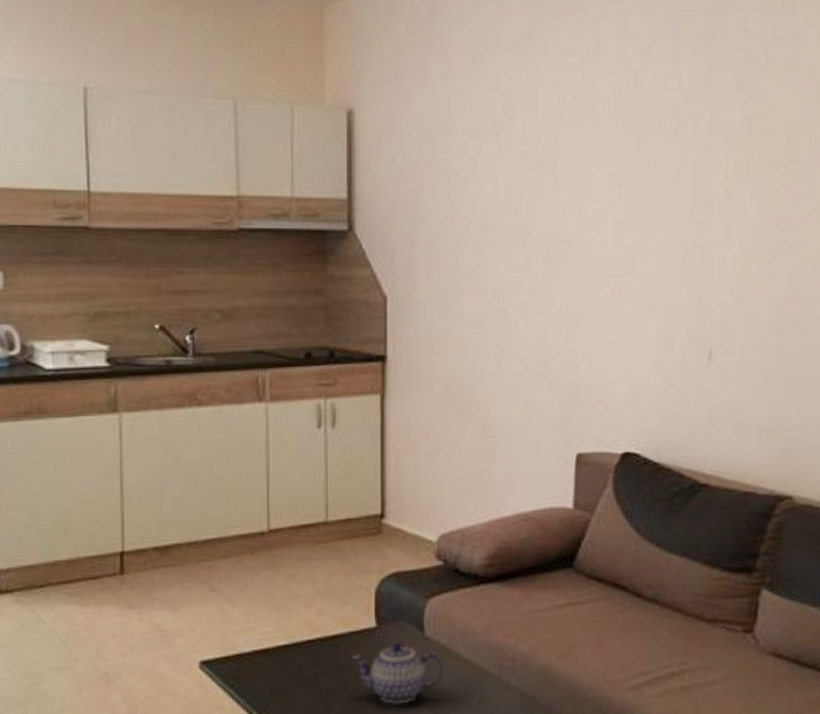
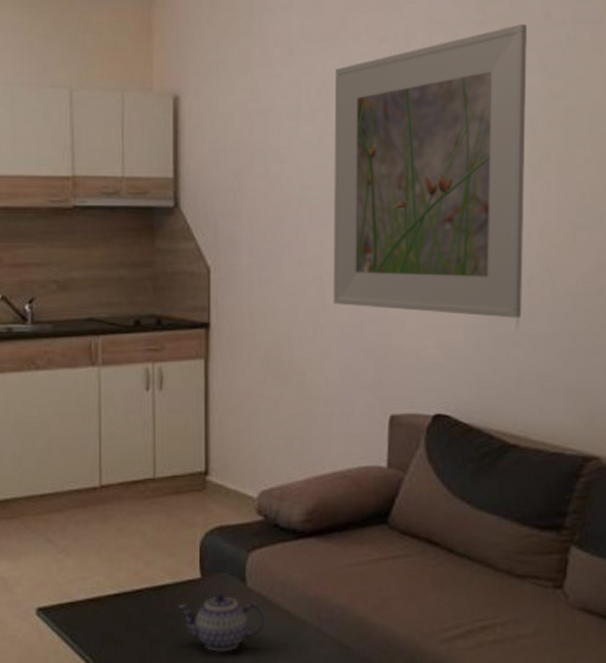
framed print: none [517,39,724,351] -> present [333,24,527,318]

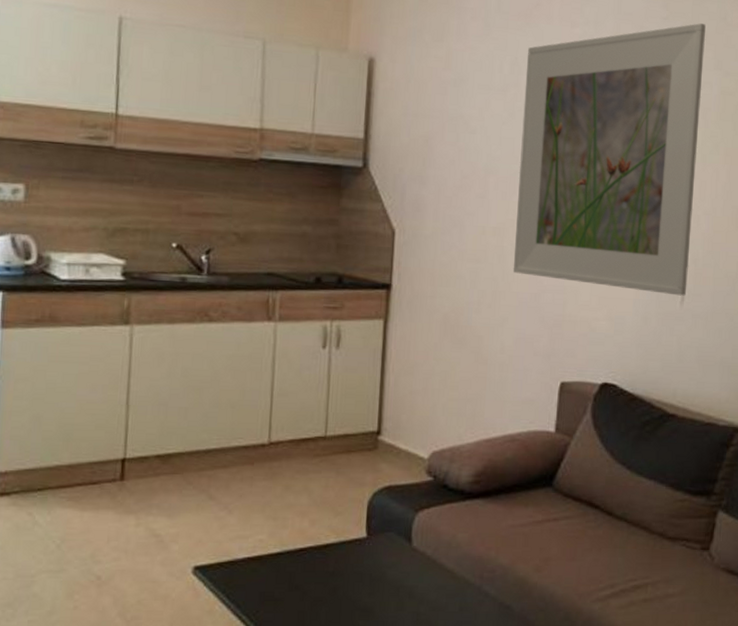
teapot: present [178,593,265,652] -> none [342,552,429,611]

